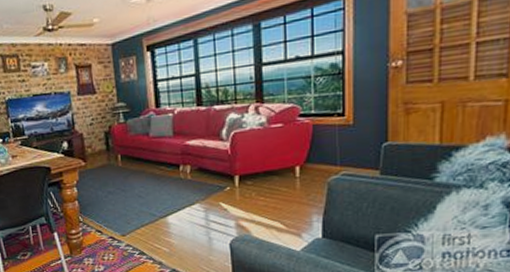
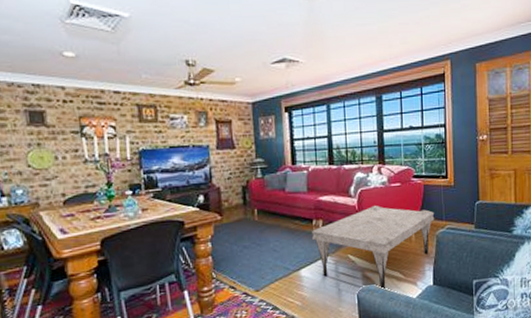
coffee table: none [179,149,327,239] -> present [312,206,435,289]

